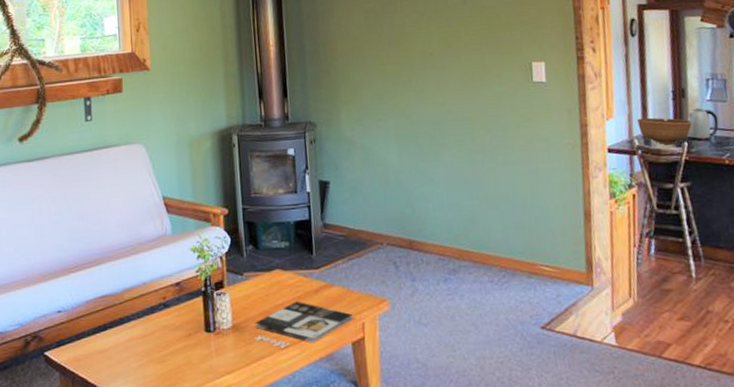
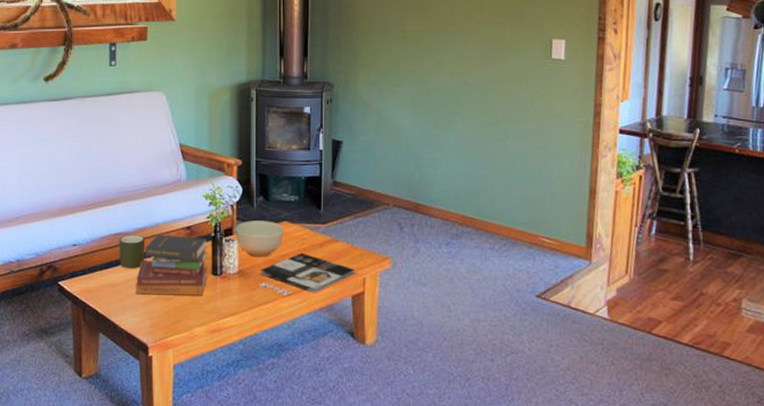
mug: none [106,296,134,334] -> present [119,235,146,270]
books: none [126,293,201,360] -> present [136,234,208,296]
bowl: none [226,270,277,310] -> present [235,221,285,257]
bowl: present [637,117,692,145] -> none [652,102,707,130]
kettle: present [687,108,719,141] -> none [700,96,733,129]

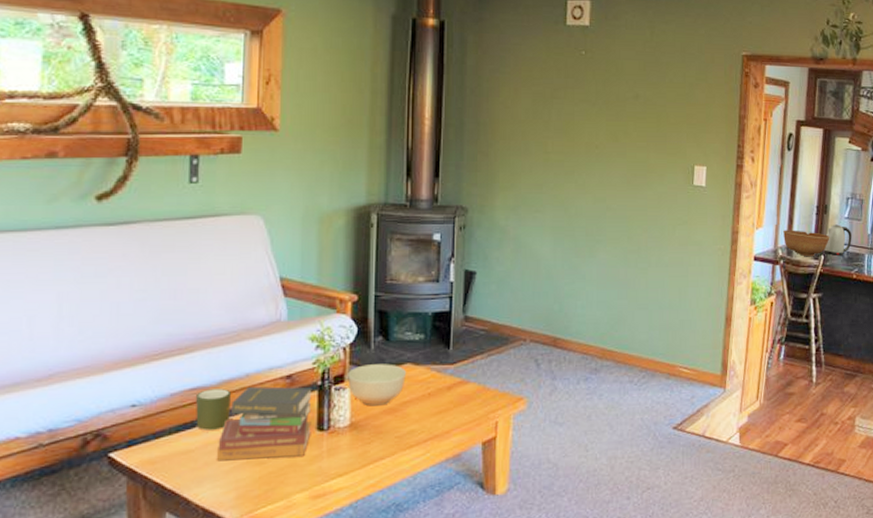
magazine: present [258,252,356,297] -> none [374,398,487,449]
bowl: none [652,102,707,130] -> present [783,230,830,257]
kettle: none [700,96,733,129] -> present [824,224,852,255]

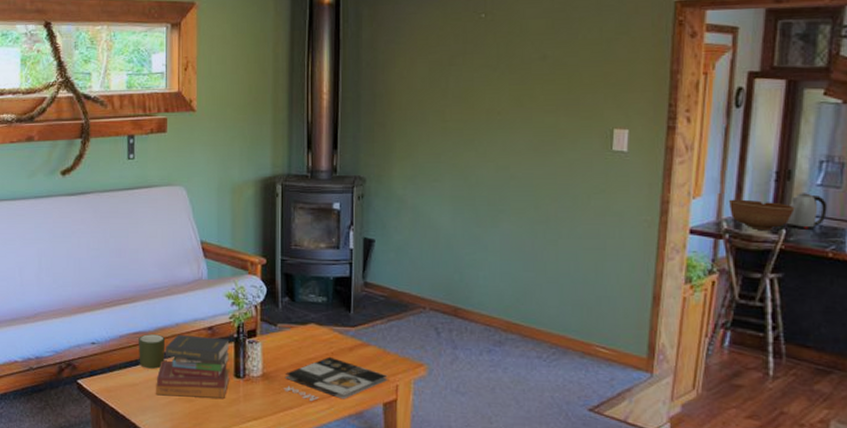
bowl: present [348,364,407,406] -> none [259,322,312,360]
magazine: none [374,398,487,449] -> present [283,356,388,402]

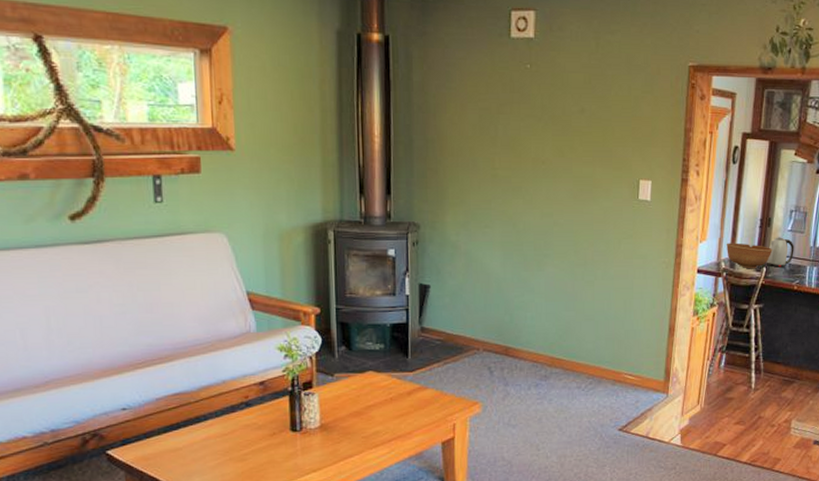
mug: present [139,334,166,370] -> none [179,394,211,432]
books: present [156,334,230,398] -> none [202,391,286,458]
magazine: present [283,356,388,402] -> none [342,402,446,448]

